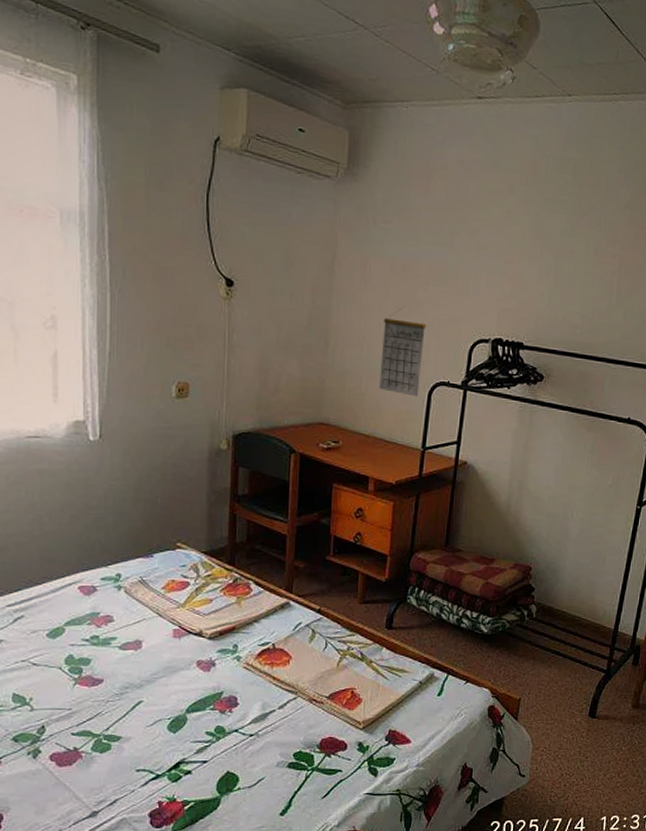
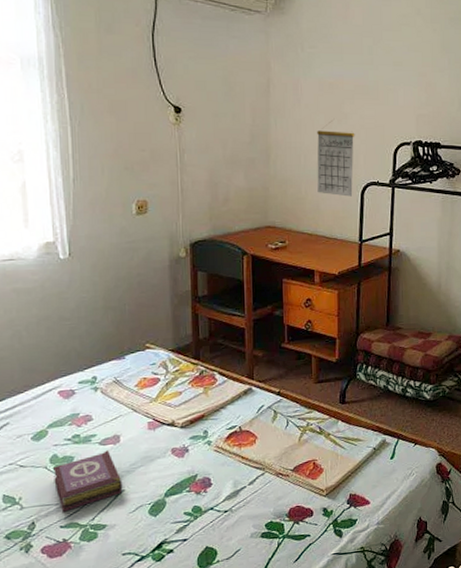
book: none [68,656,141,718] -> present [53,450,123,512]

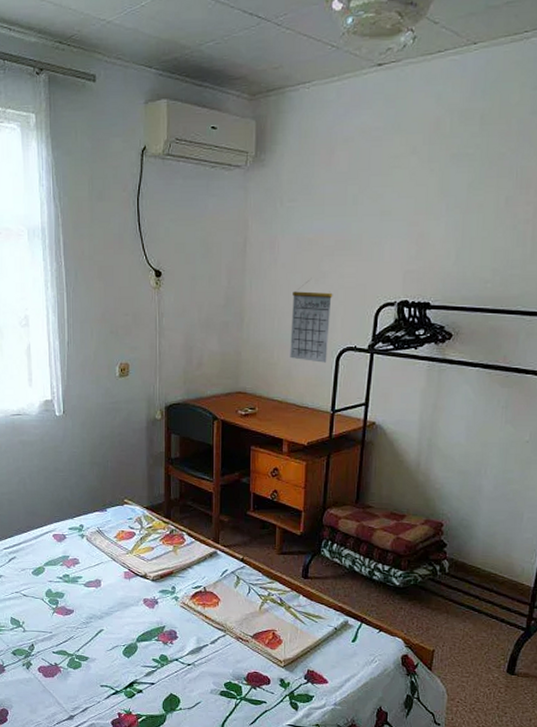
book: present [53,450,123,512] -> none [48,592,102,640]

